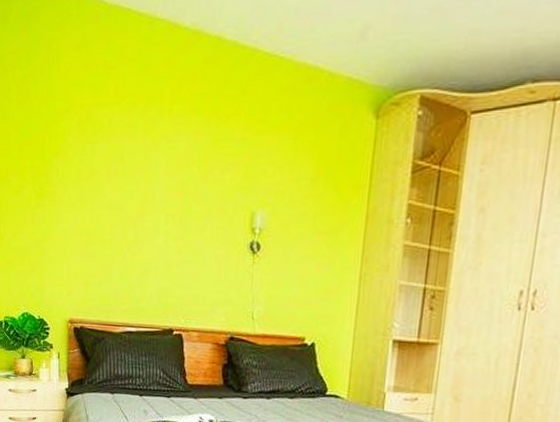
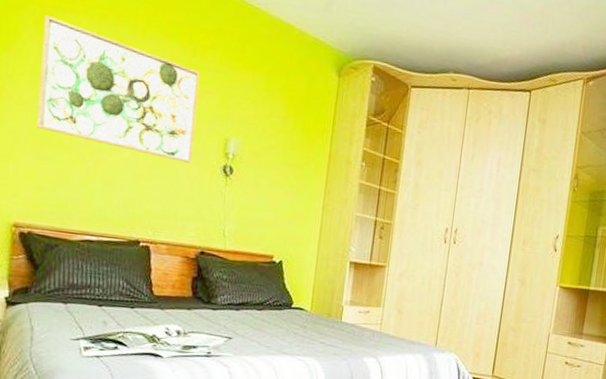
wall art: none [83,114,224,244] -> present [37,14,200,163]

